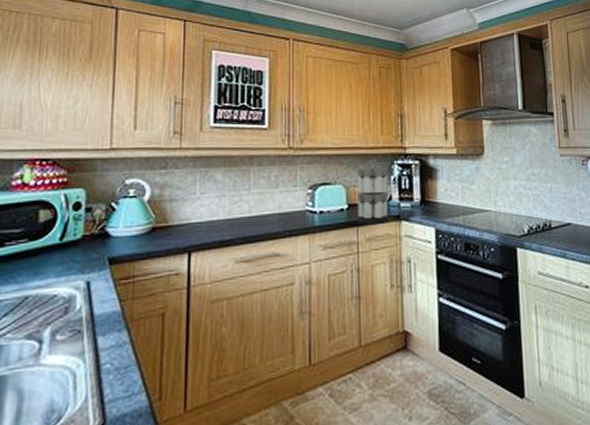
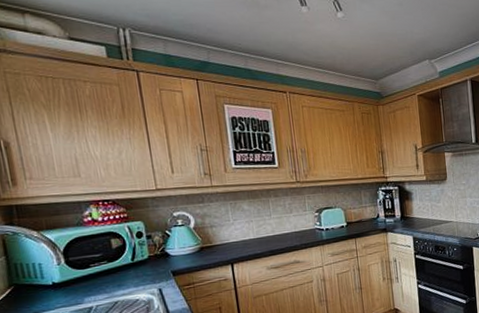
spice rack: present [357,159,389,224] -> none [351,187,378,236]

